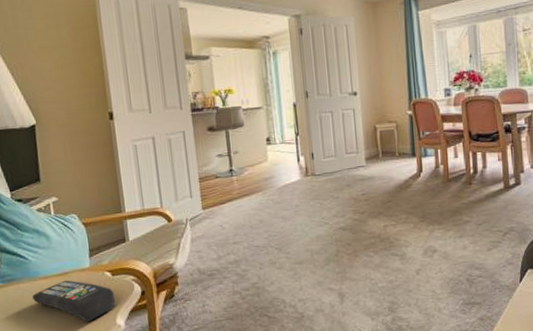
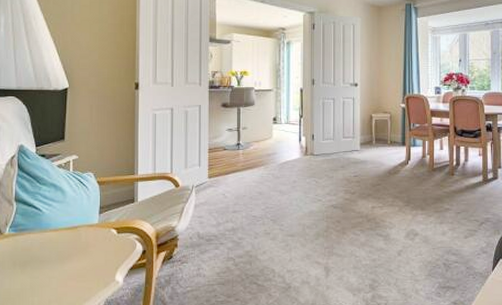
remote control: present [32,280,116,322] -> none [41,234,118,276]

